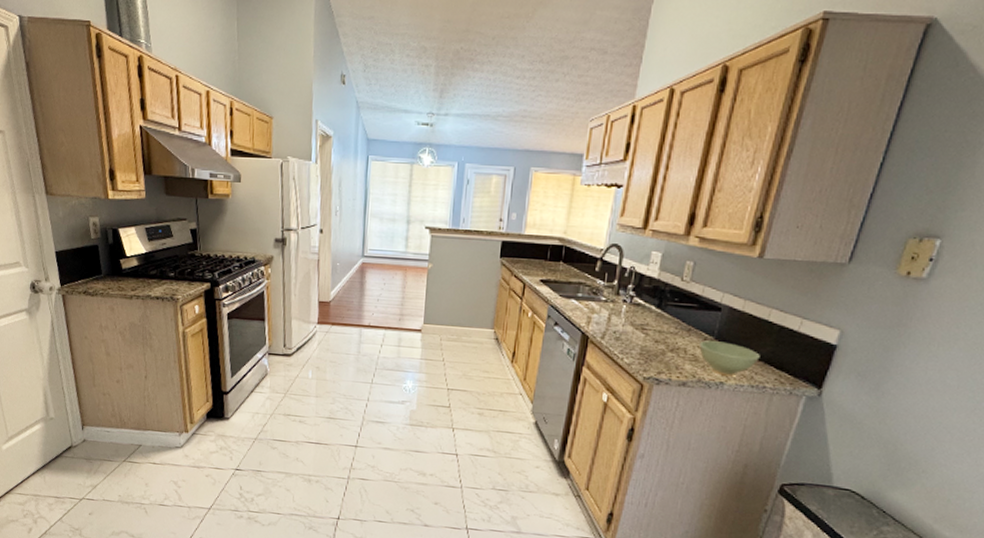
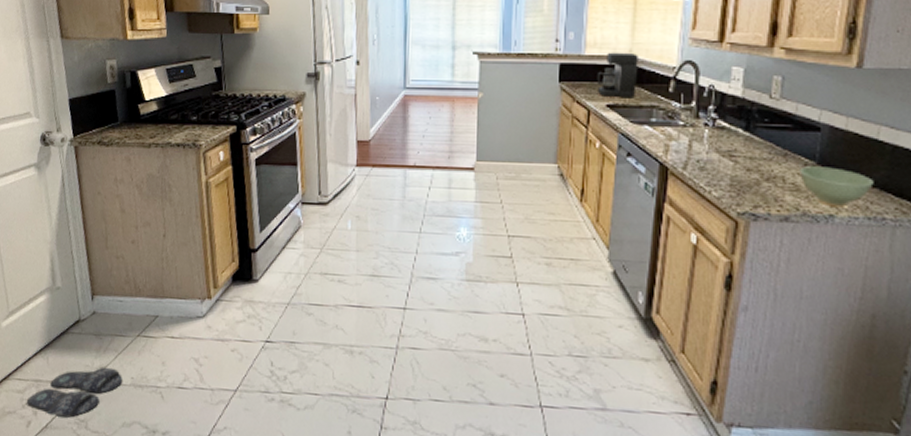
slippers: none [28,485,111,527] -> present [27,367,122,418]
coffee maker: none [533,233,571,275] -> present [596,52,638,99]

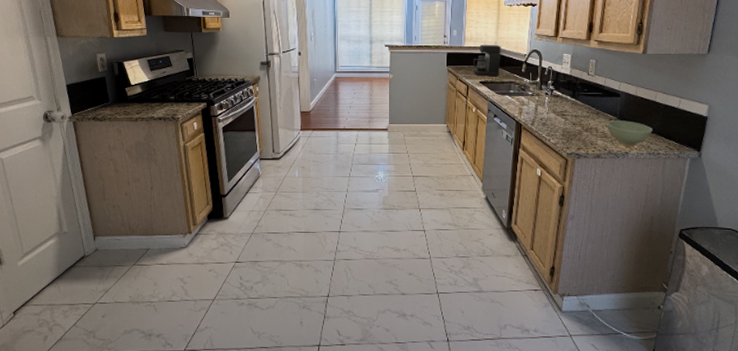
slippers: present [27,367,122,418] -> none [43,290,122,331]

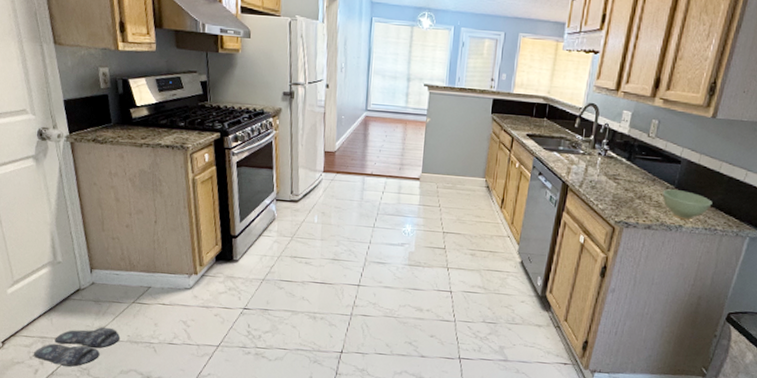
slippers: none [43,290,122,331] -> present [34,327,120,367]
coffee maker: present [473,44,501,77] -> none [520,92,554,131]

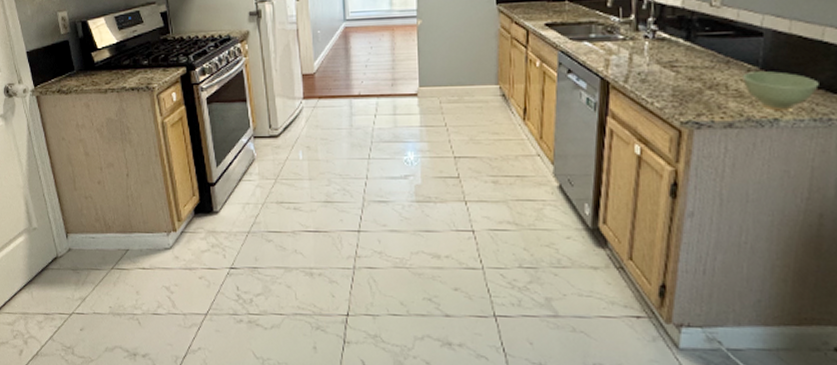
slippers: present [34,327,120,367] -> none [17,298,101,345]

